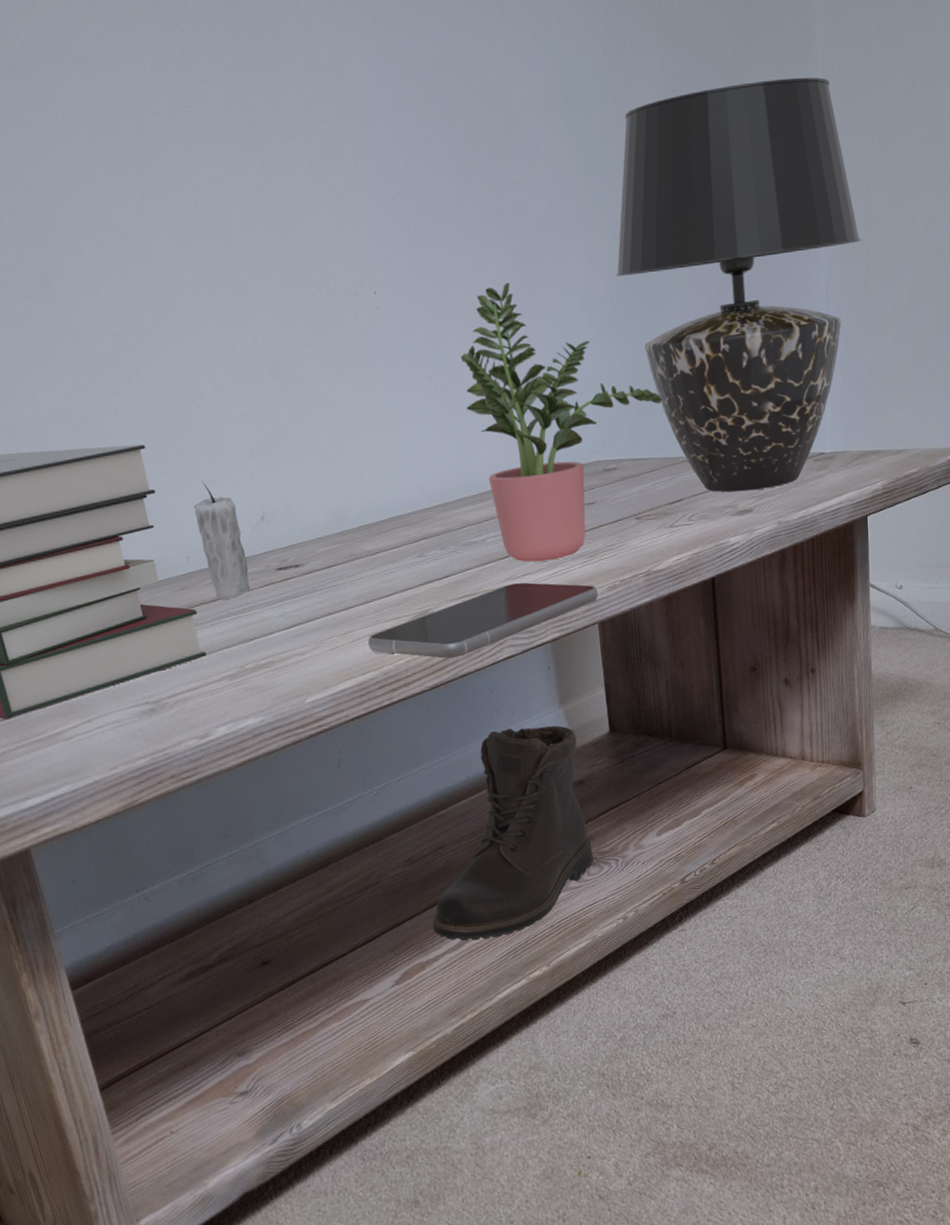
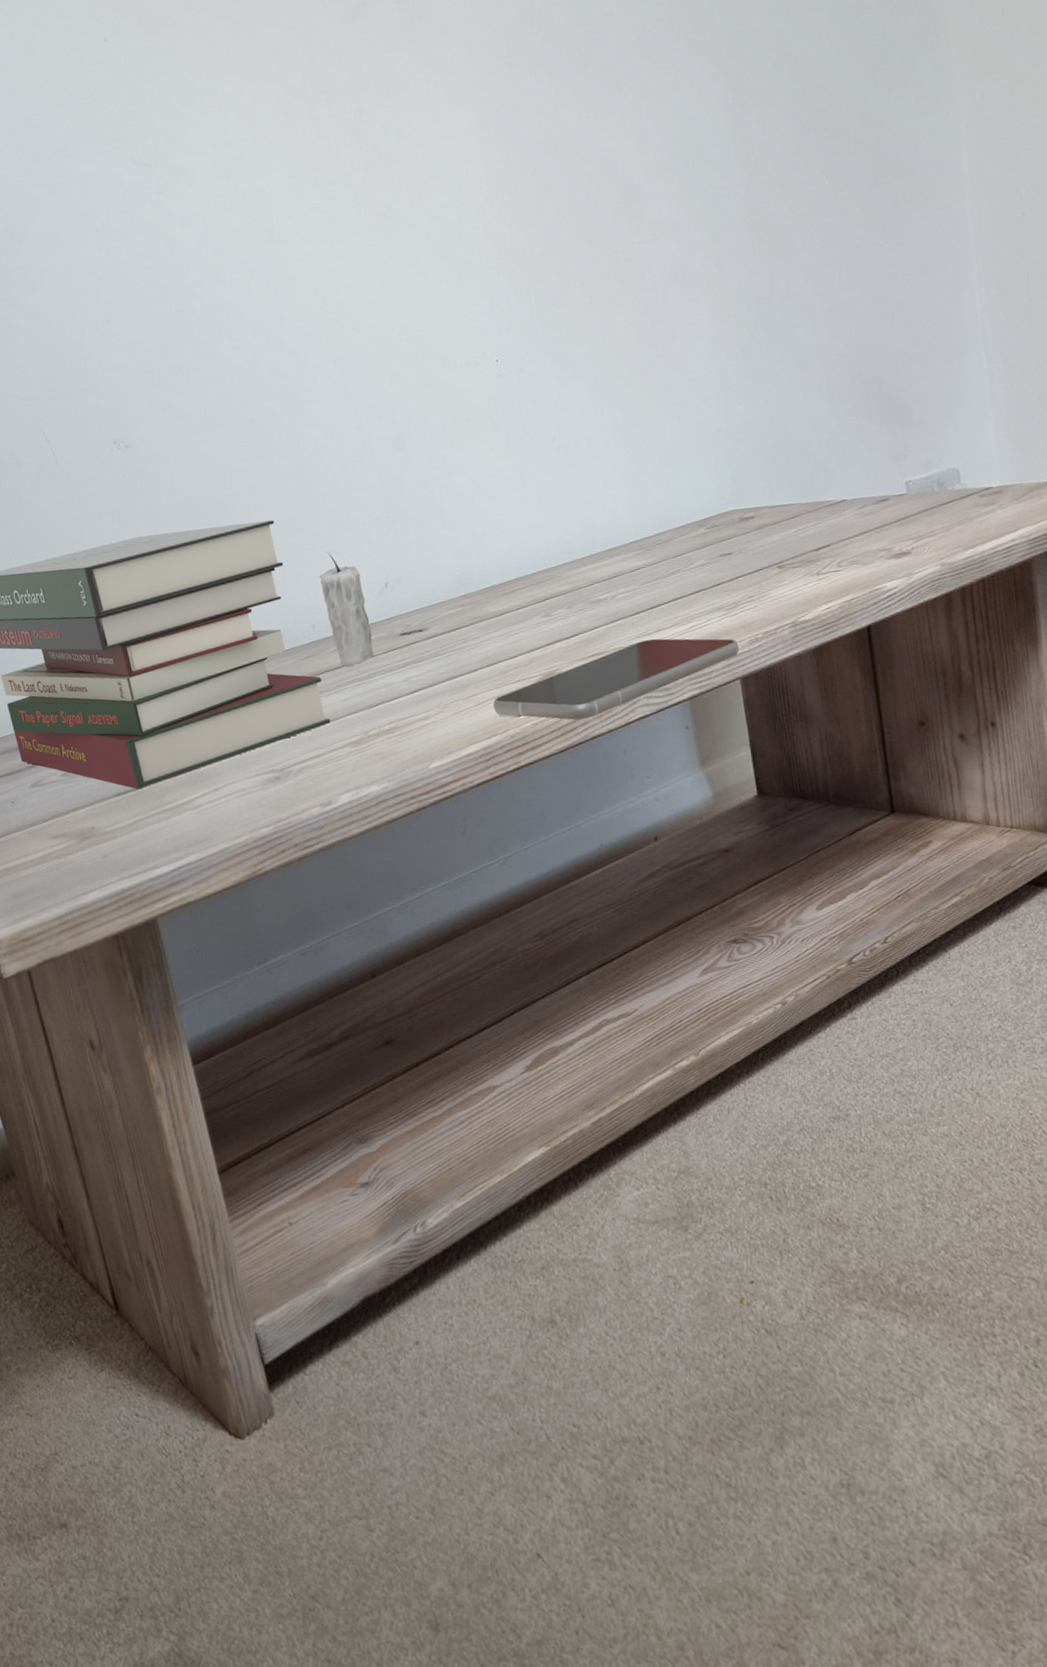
boot: present [432,725,594,942] -> none [566,788,745,1025]
potted plant: present [460,283,663,563] -> none [584,340,802,618]
table lamp: present [616,77,861,493] -> none [746,108,1019,536]

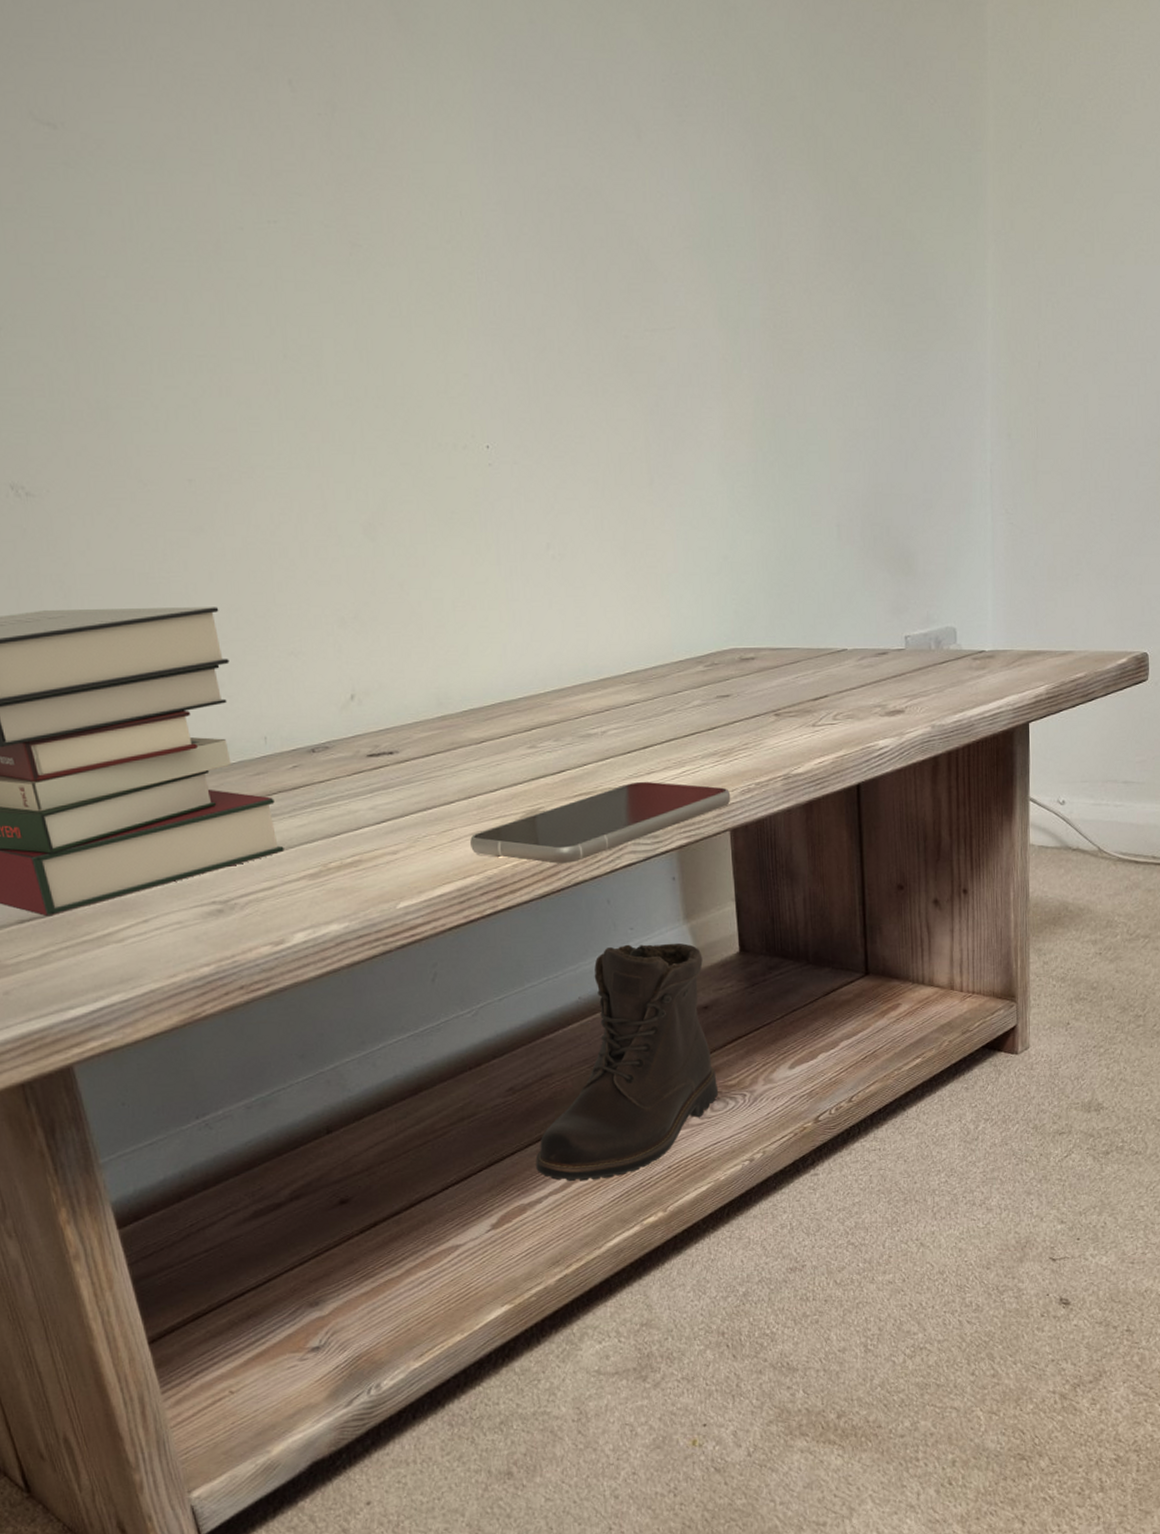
candle: present [319,552,374,668] -> none [272,652,337,789]
boot: none [566,788,745,1025] -> present [536,942,719,1182]

